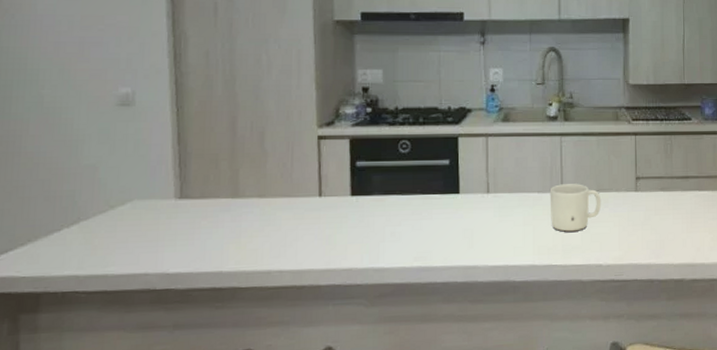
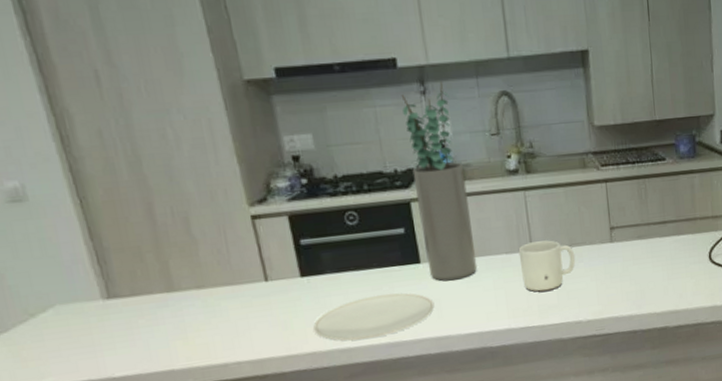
plate: none [354,219,467,261] -> present [313,292,435,341]
vase: none [463,34,511,213] -> present [401,81,478,281]

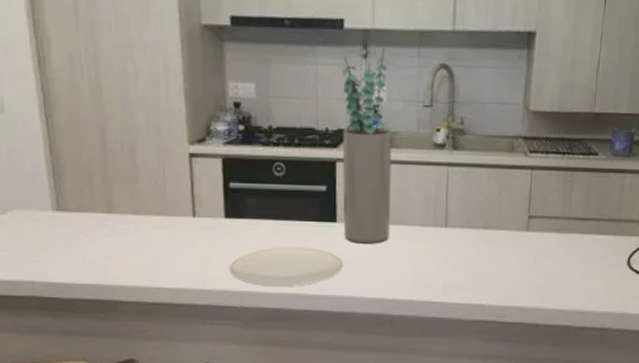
mug: present [518,240,576,292] -> none [432,218,489,269]

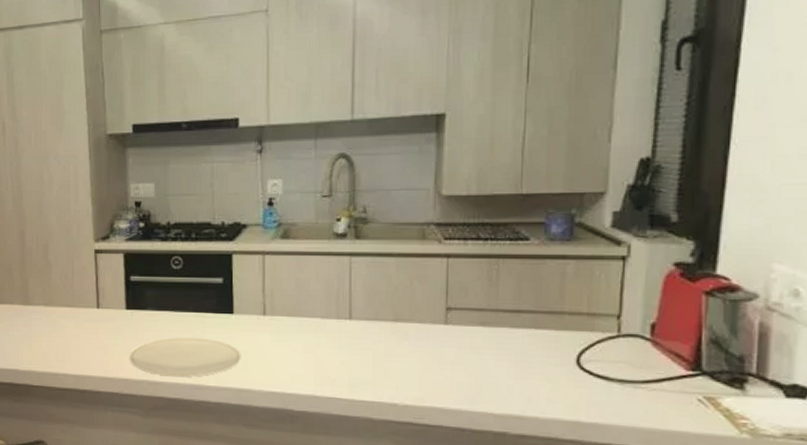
vase: present [342,46,392,244] -> none [238,141,290,336]

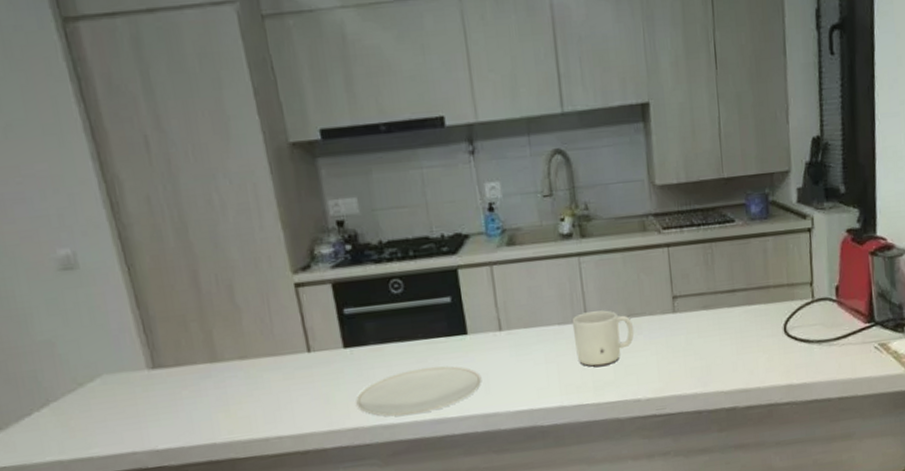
mug: none [335,310,400,364] -> present [572,310,635,367]

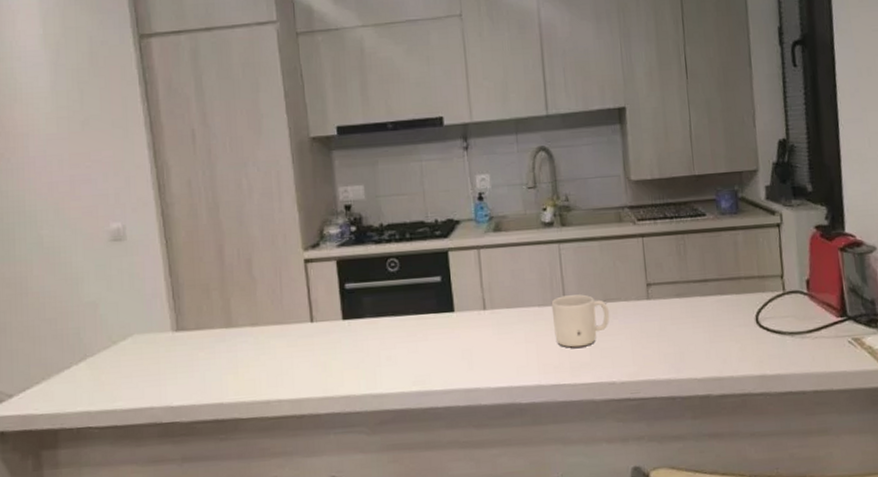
plate: present [356,365,482,417] -> none [350,340,466,386]

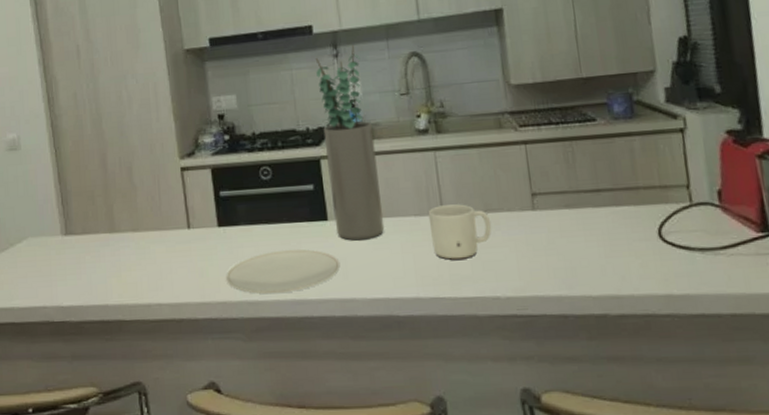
plate: none [350,340,466,386] -> present [226,249,340,294]
vase: none [445,137,510,331] -> present [315,44,385,241]

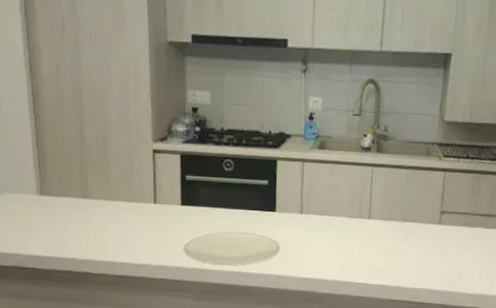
vase: present [315,44,385,241] -> none [281,63,326,231]
mug: present [428,204,492,260] -> none [357,211,406,255]

